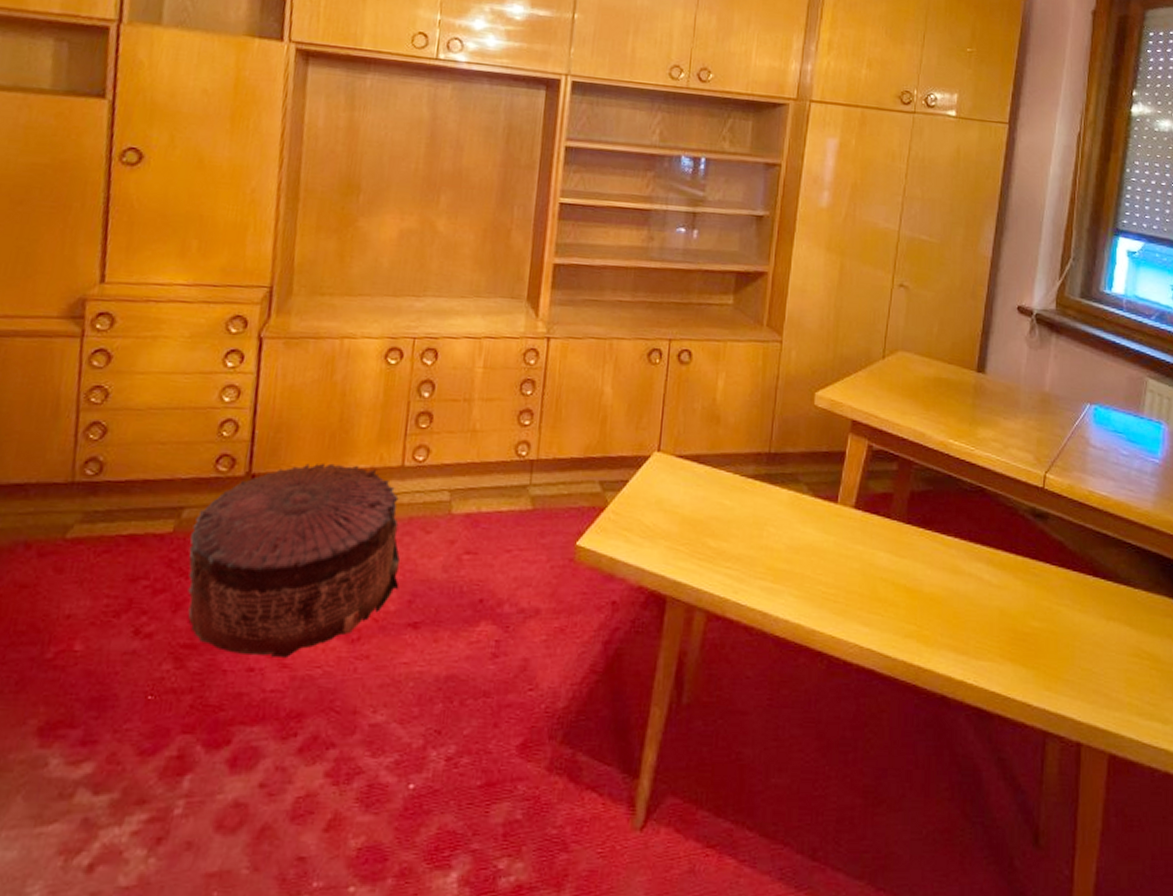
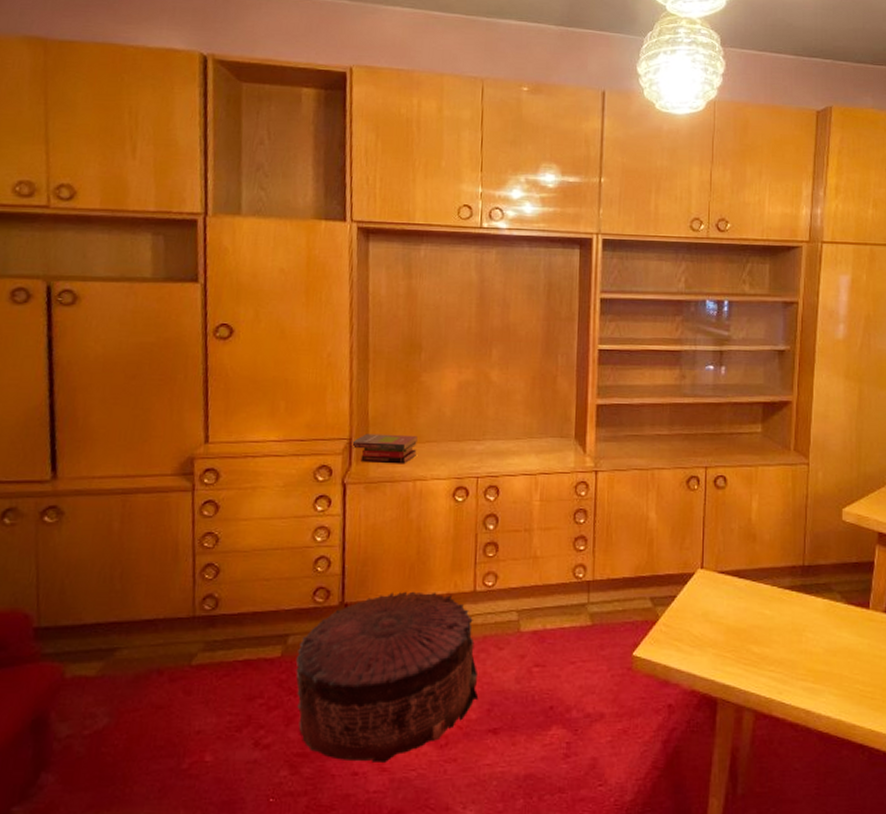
books: none [270,282,349,319] -> present [350,433,418,465]

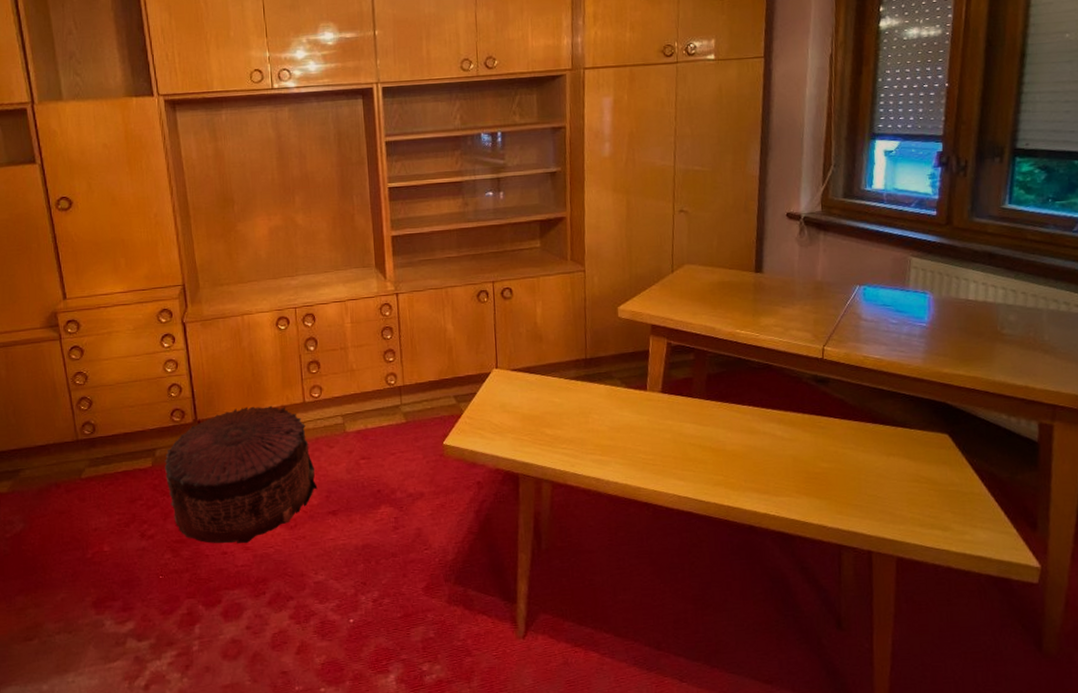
books: present [350,433,418,465] -> none [184,277,241,304]

